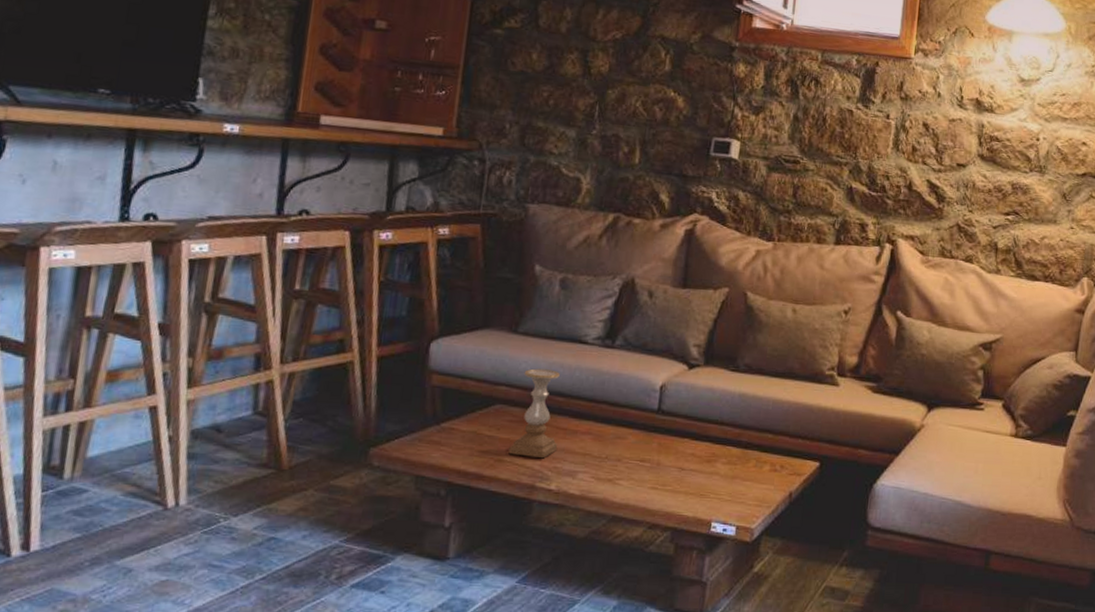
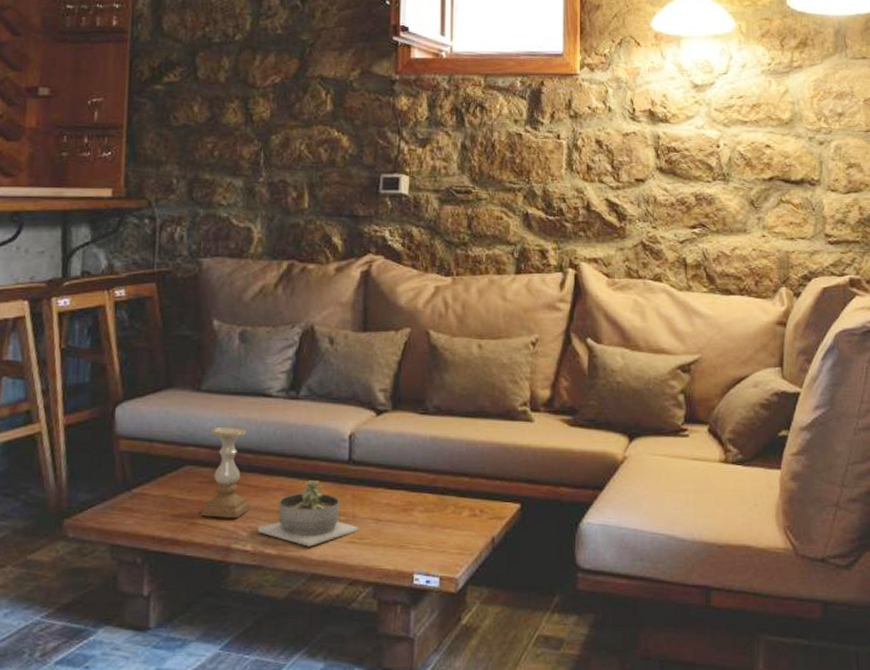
succulent planter: none [562,426,663,490] -> present [257,480,359,547]

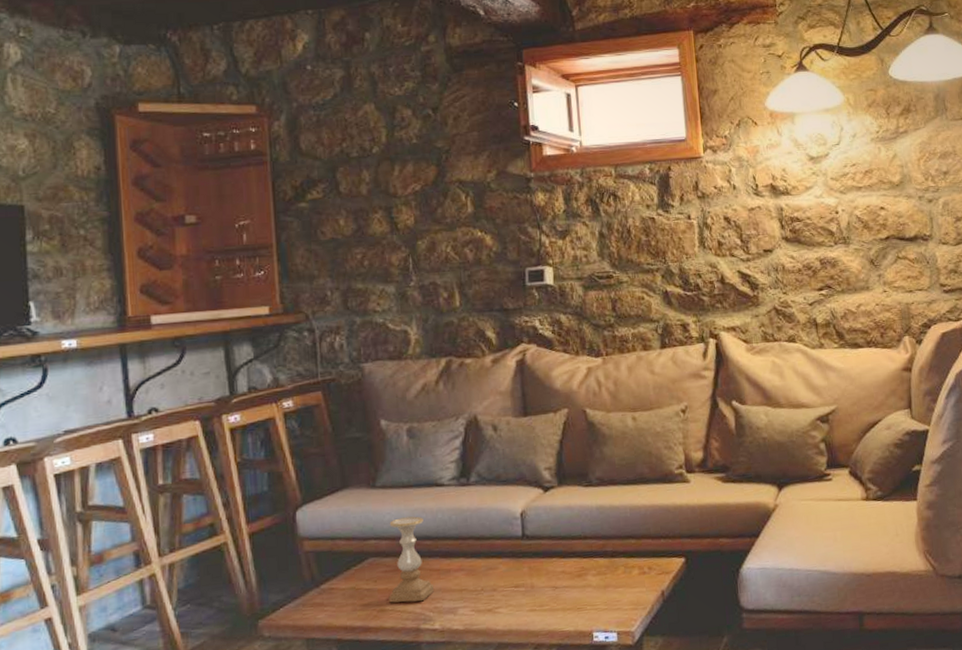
succulent planter: present [257,480,359,547] -> none [443,557,538,619]

